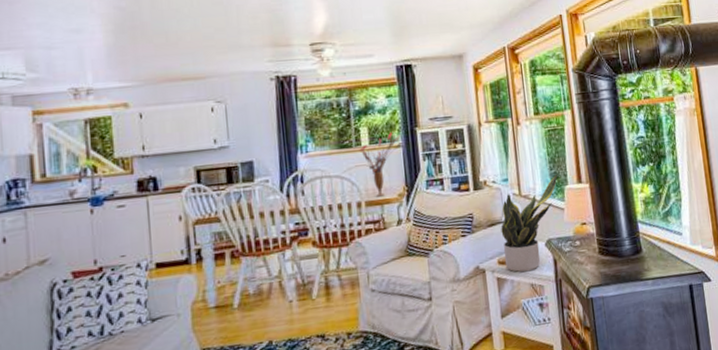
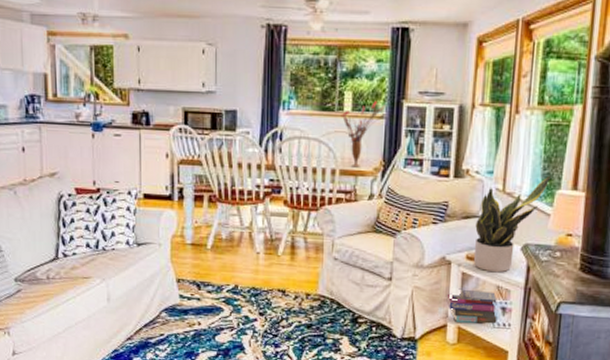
books: none [486,290,537,328] -> present [446,288,497,324]

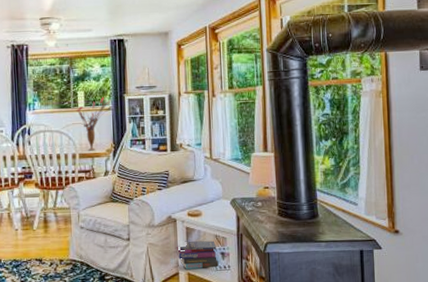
potted plant: present [473,175,551,273] -> none [192,142,246,225]

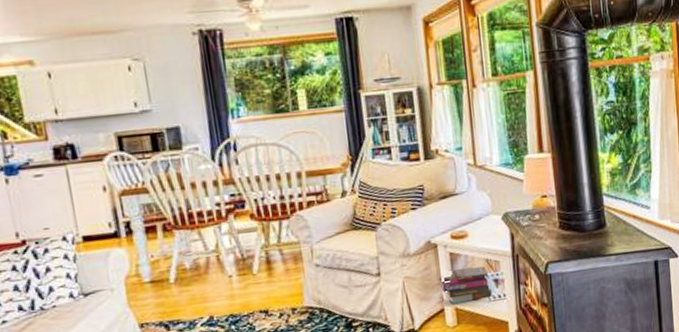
bouquet: present [76,96,112,151] -> none [297,94,344,167]

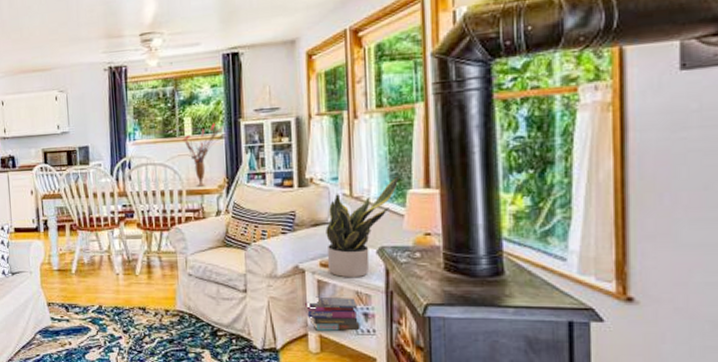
bouquet: none [297,94,344,167] -> present [182,122,224,187]
potted plant: none [454,142,517,247] -> present [326,175,399,278]

